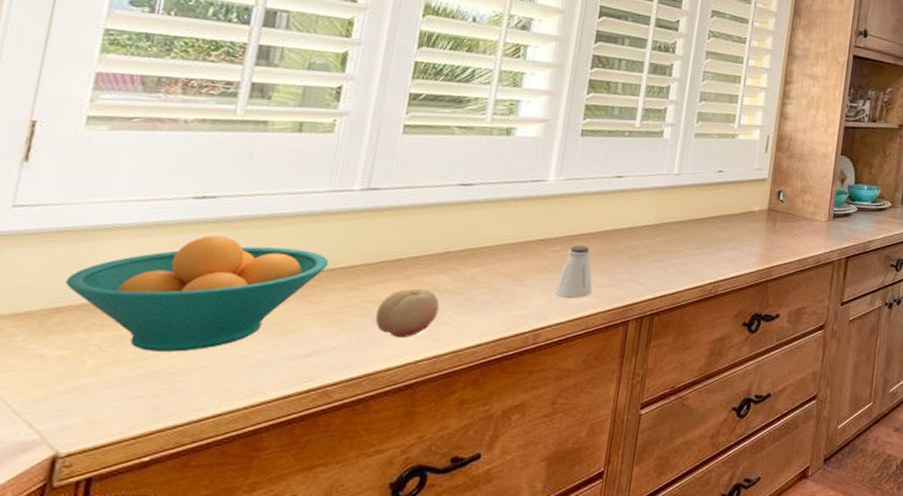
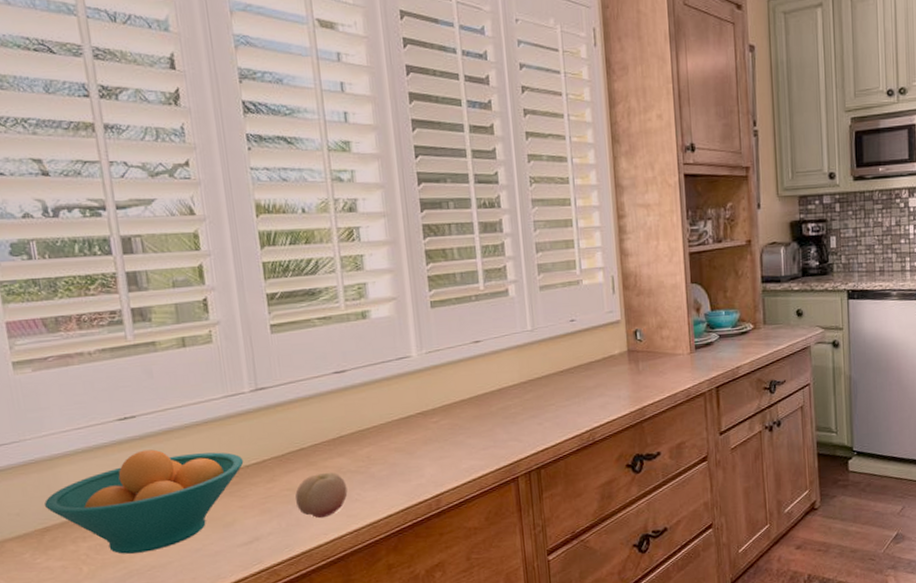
saltshaker: present [554,245,593,298] -> none [444,413,478,464]

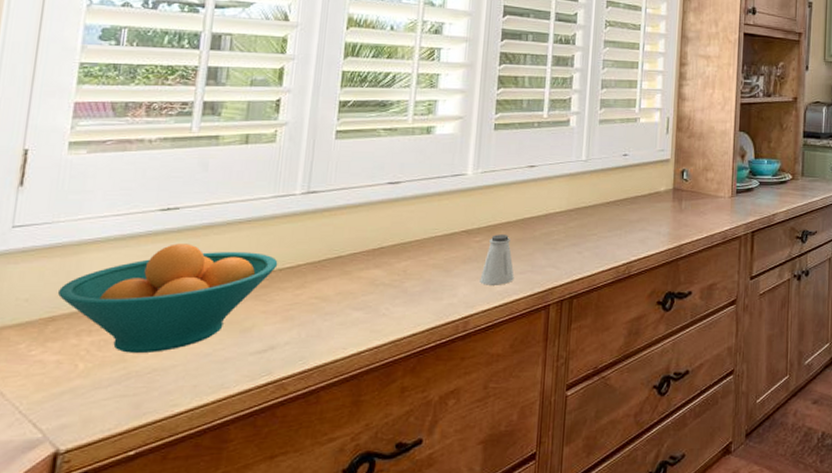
fruit: present [295,472,348,519] -> none [321,283,377,331]
saltshaker: none [444,413,478,464] -> present [480,235,514,285]

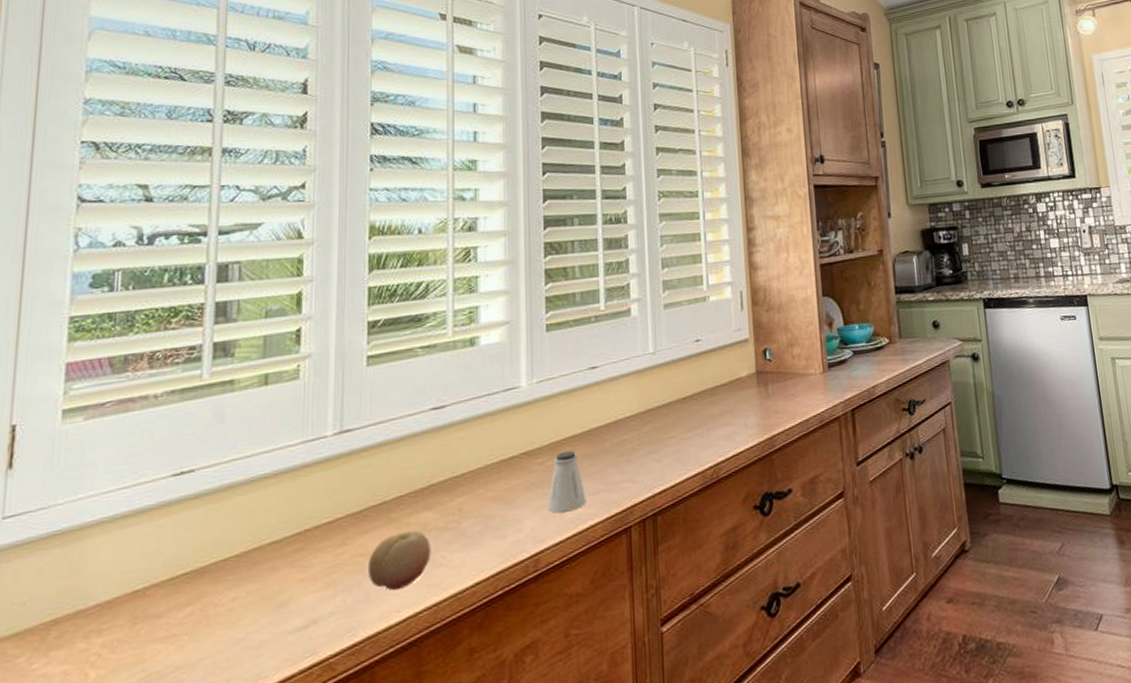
fruit bowl: present [57,243,278,353] -> none [59,510,313,652]
fruit: none [321,283,377,331] -> present [369,530,431,591]

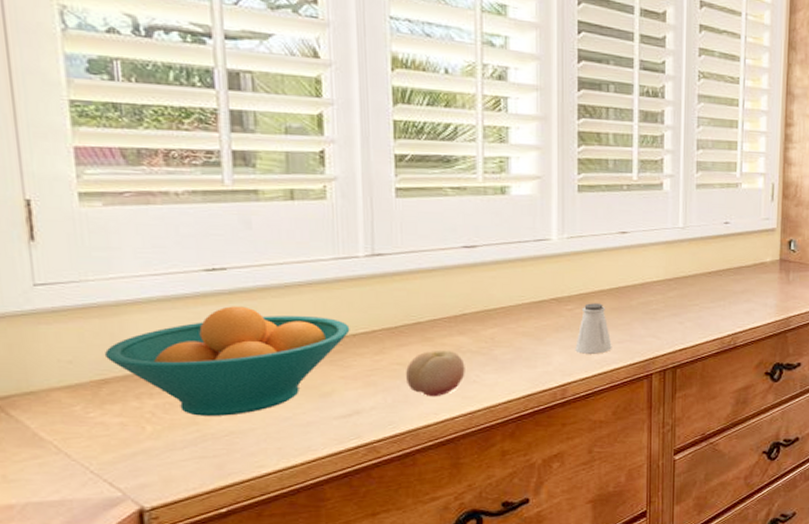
fruit bowl: none [59,510,313,652] -> present [104,306,350,416]

